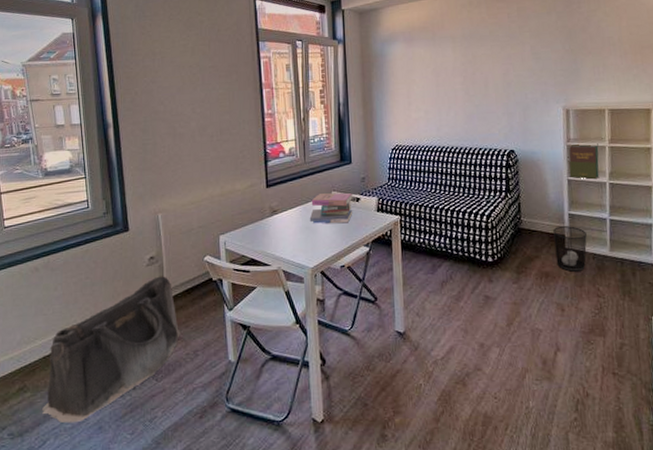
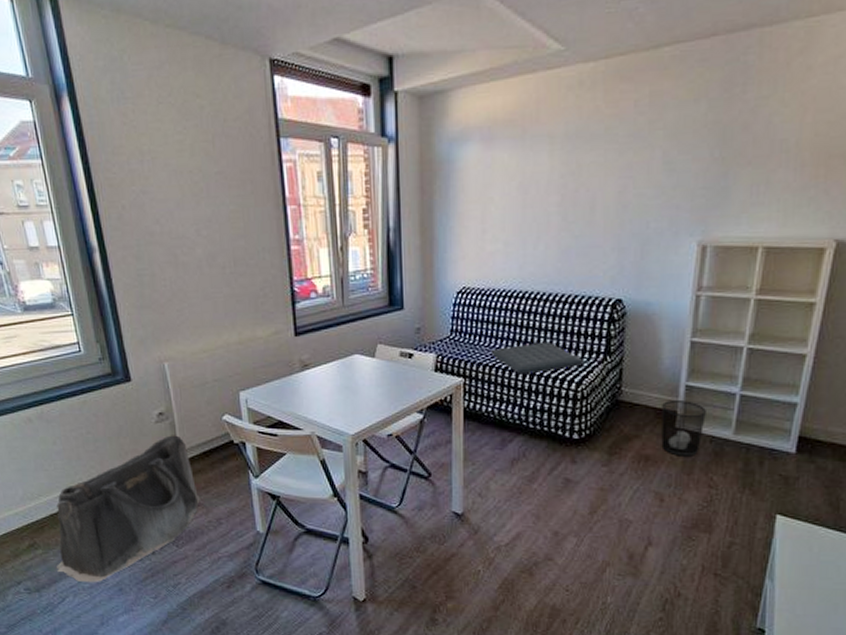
books: present [309,192,353,224] -> none [349,345,404,384]
cushion: none [419,184,492,211] -> present [490,341,585,375]
books: present [569,143,599,180] -> none [694,294,741,343]

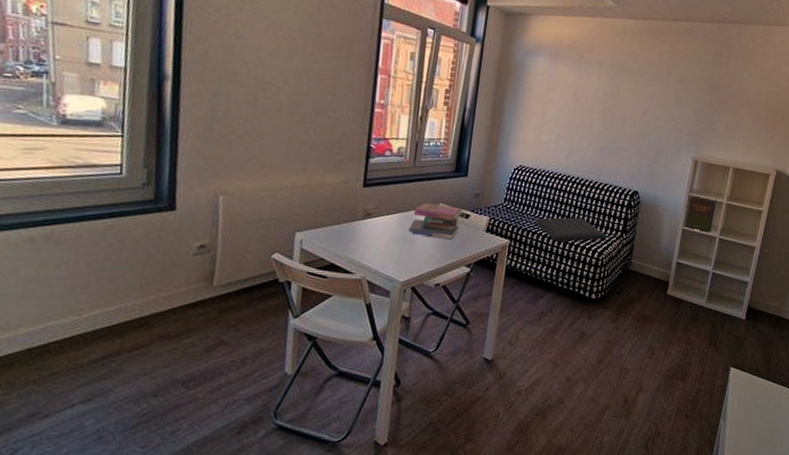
saddlebag: present [56,435,200,583] -> none [17,269,227,431]
books: none [349,345,404,384] -> present [408,202,462,240]
waste bin: present [661,401,706,456] -> none [656,273,689,318]
books: none [694,294,741,343] -> present [685,196,717,233]

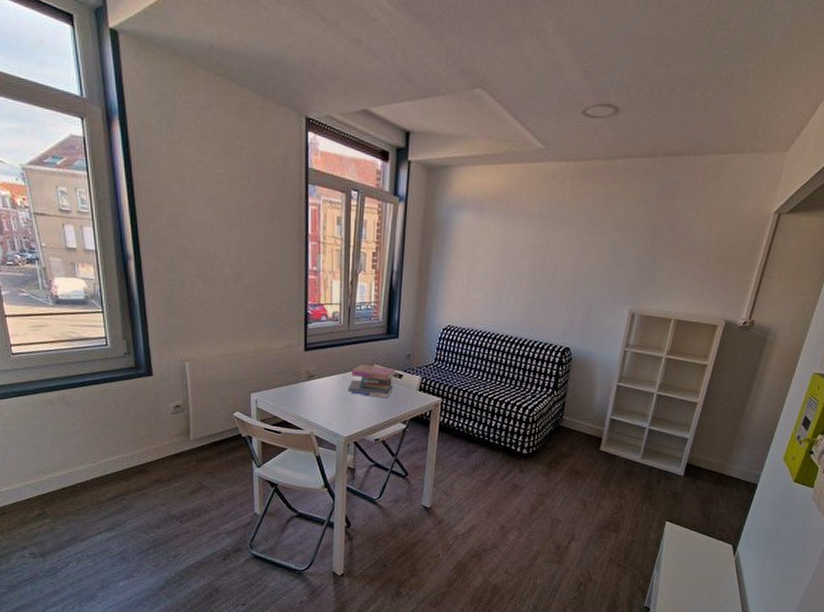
cushion: present [534,217,607,242] -> none [465,375,538,400]
books: present [685,196,717,233] -> none [620,351,656,389]

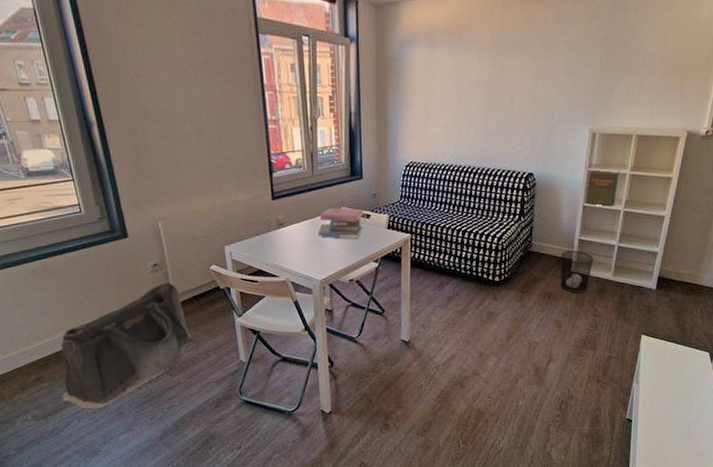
saddlebag: none [64,425,206,551] -> present [61,282,191,409]
waste bin: none [588,429,623,473] -> present [560,251,593,293]
books: none [620,351,656,389] -> present [585,170,620,207]

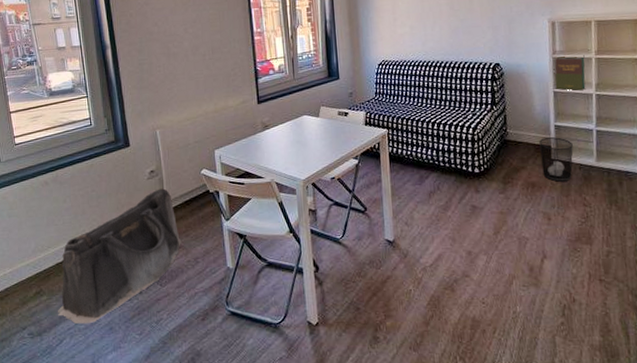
books: present [318,207,363,239] -> none [300,107,342,138]

